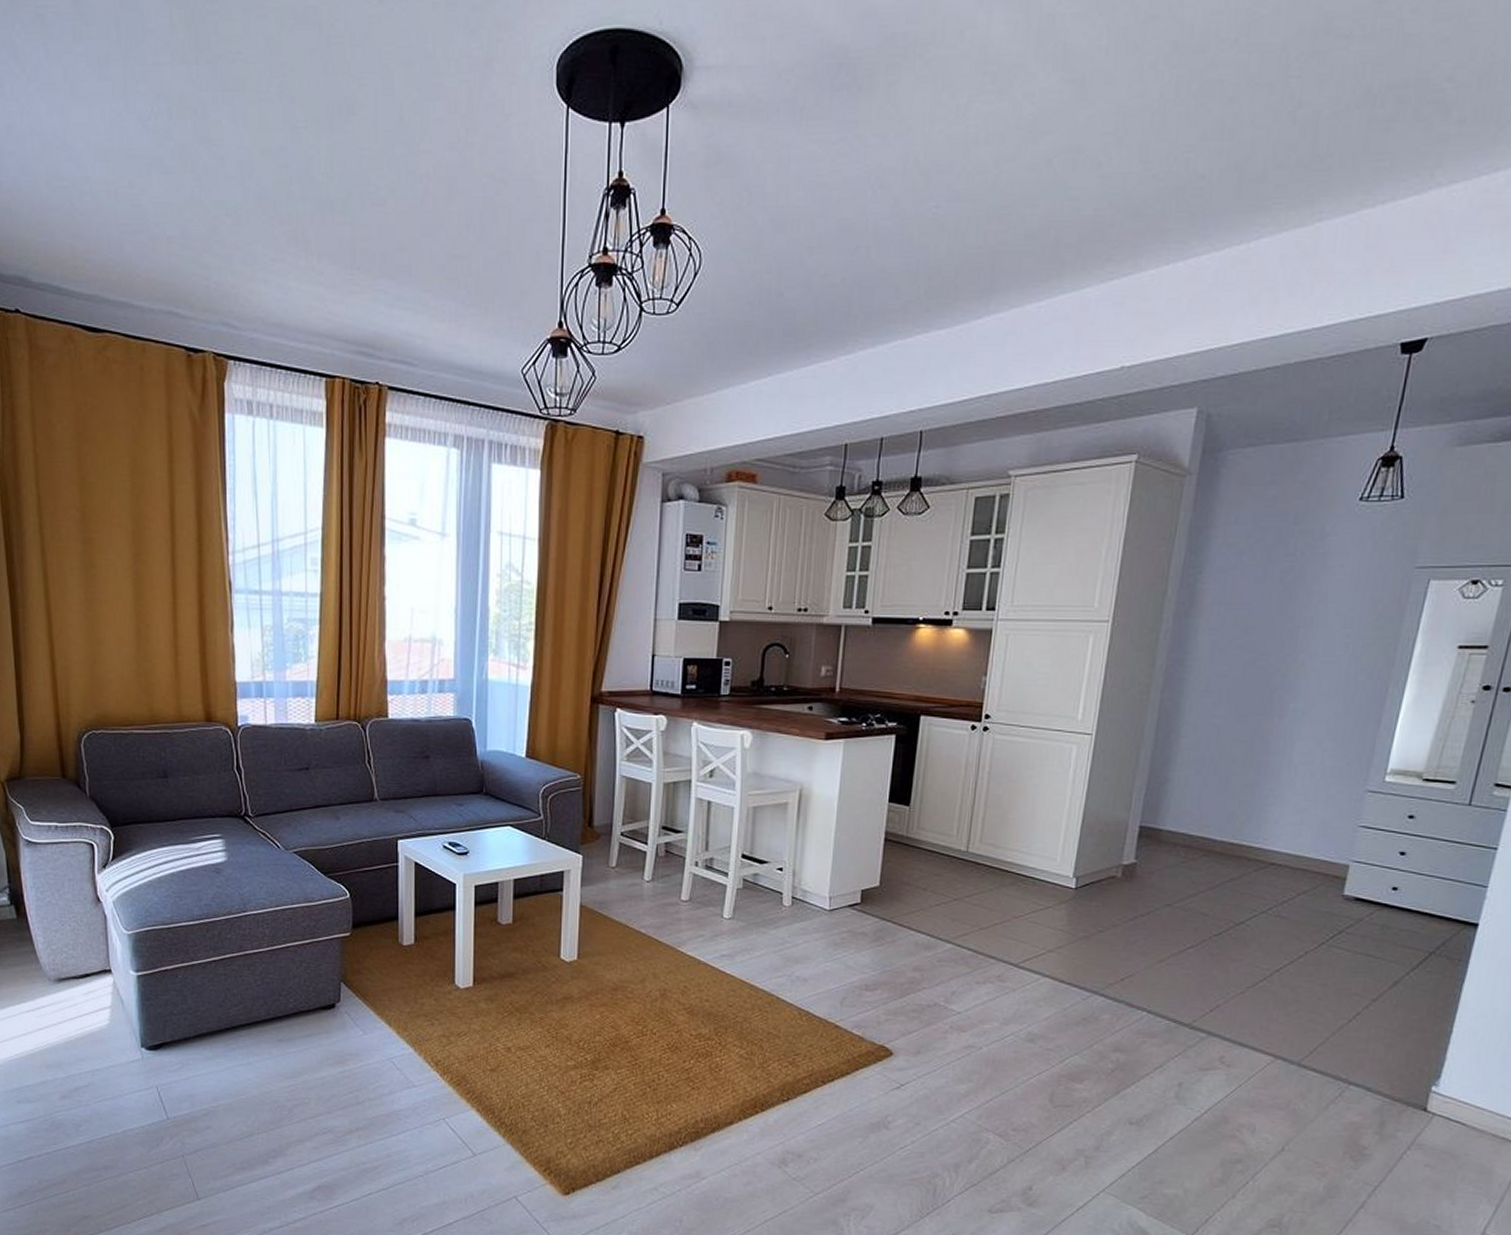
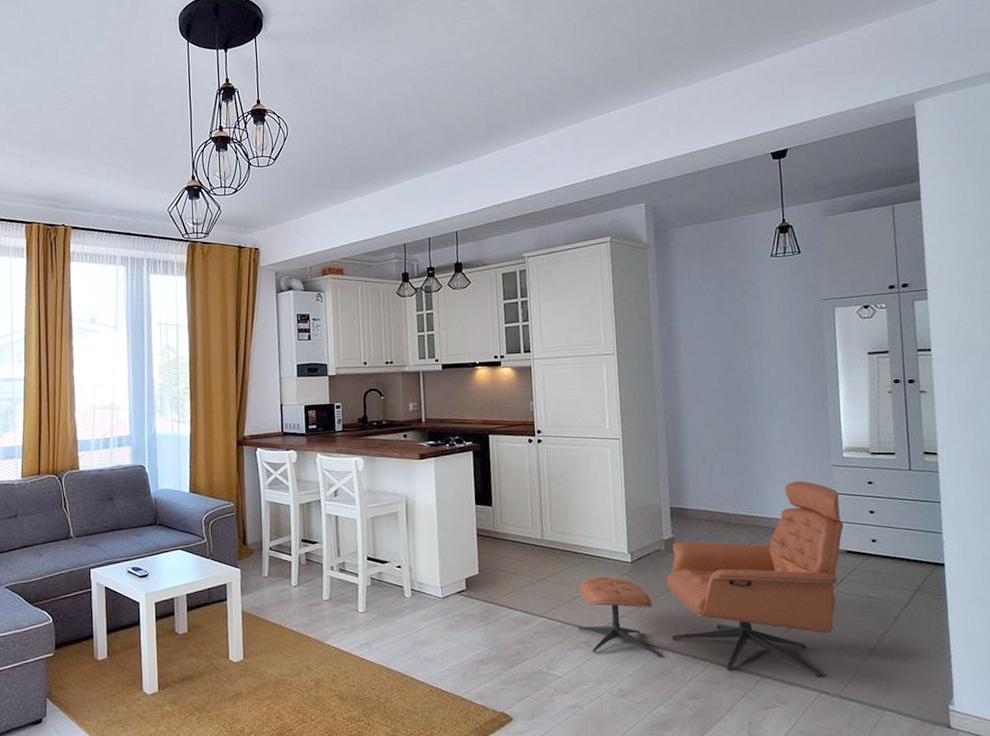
armchair: none [992,806,1365,1041] -> present [578,480,844,678]

